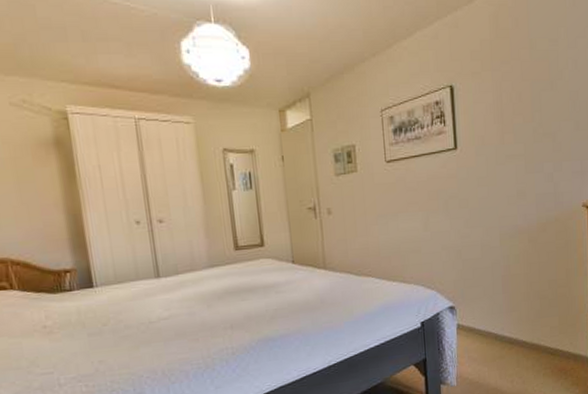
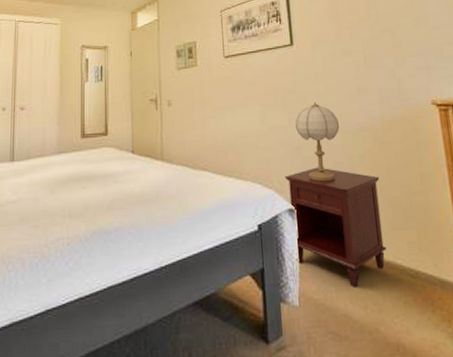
nightstand: none [446,268,533,367] -> present [284,167,387,287]
table lamp: none [457,206,499,281] -> present [295,102,340,182]

